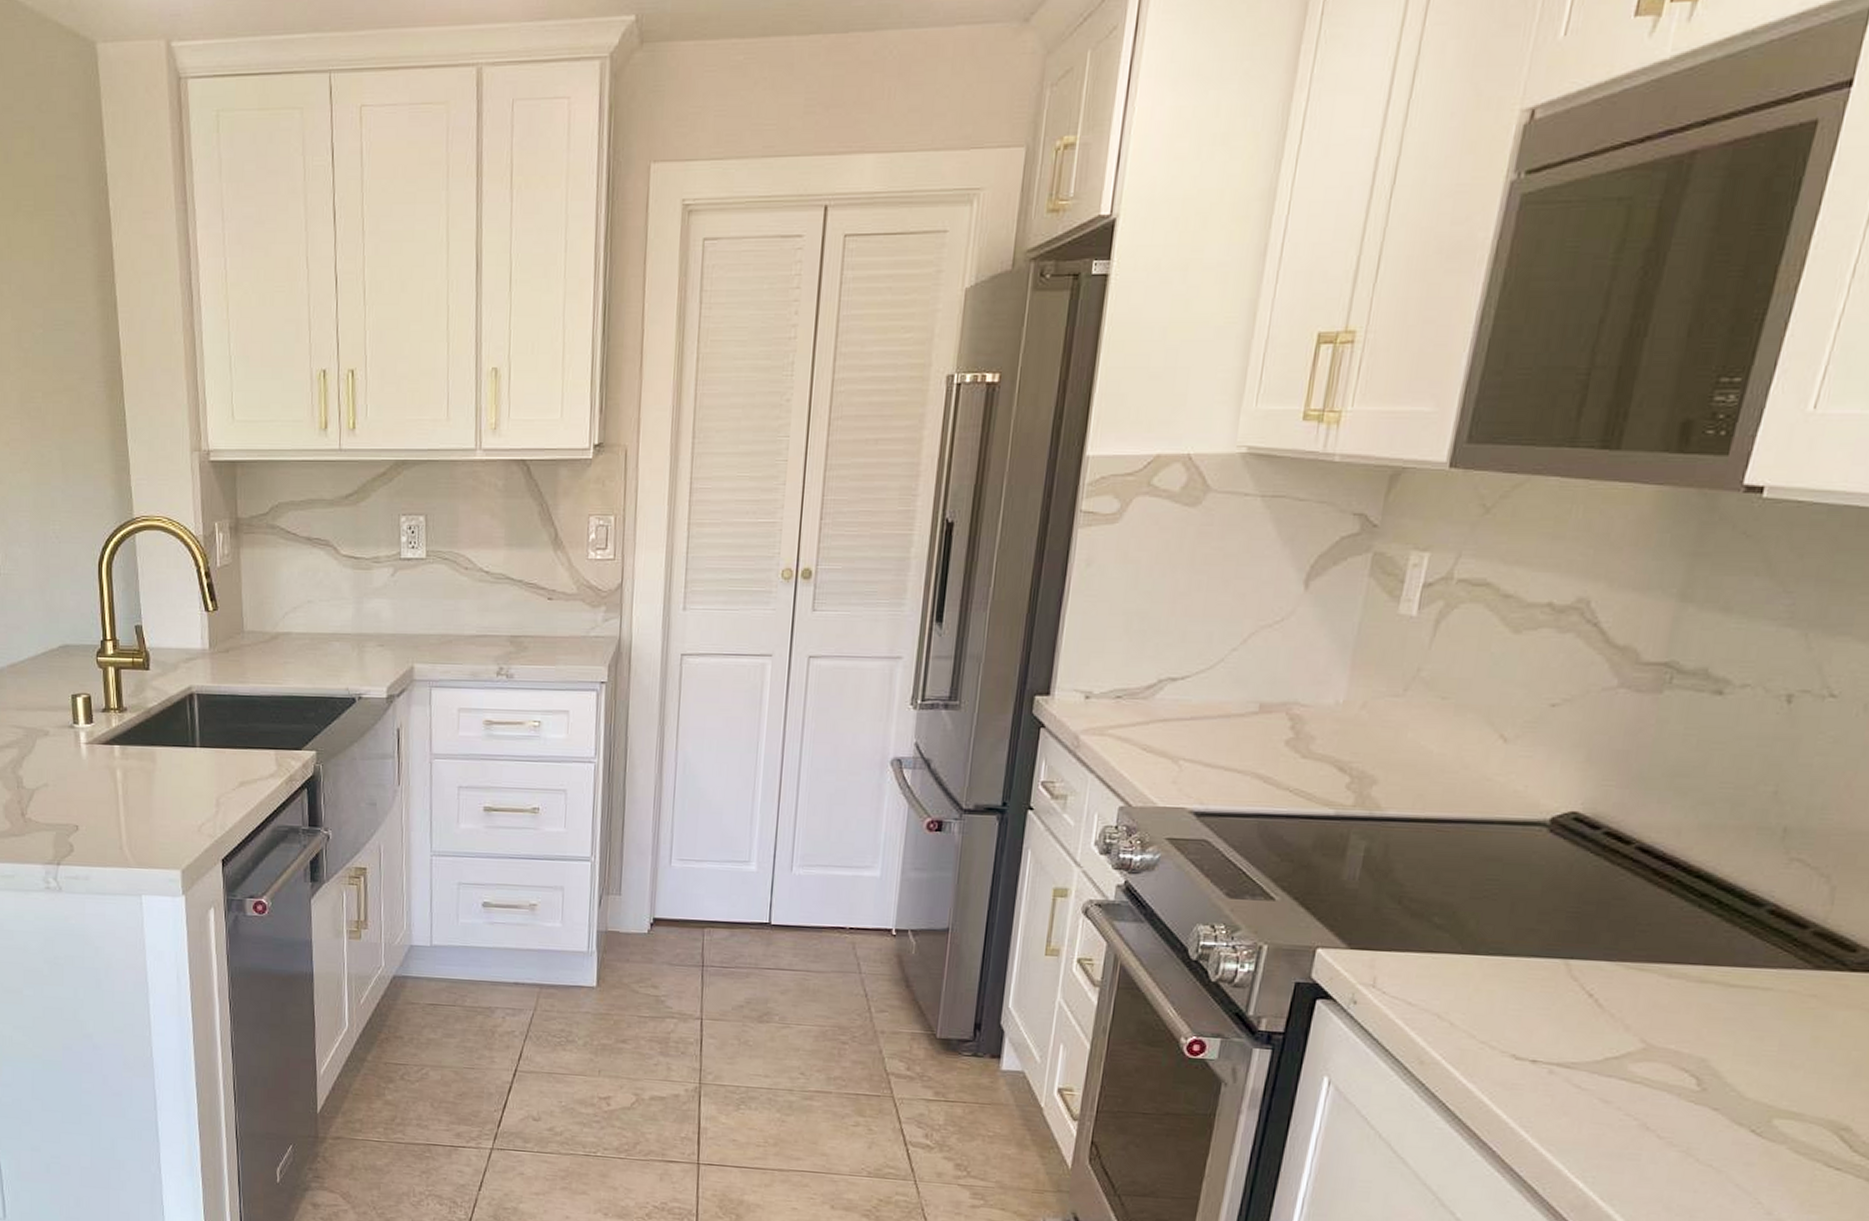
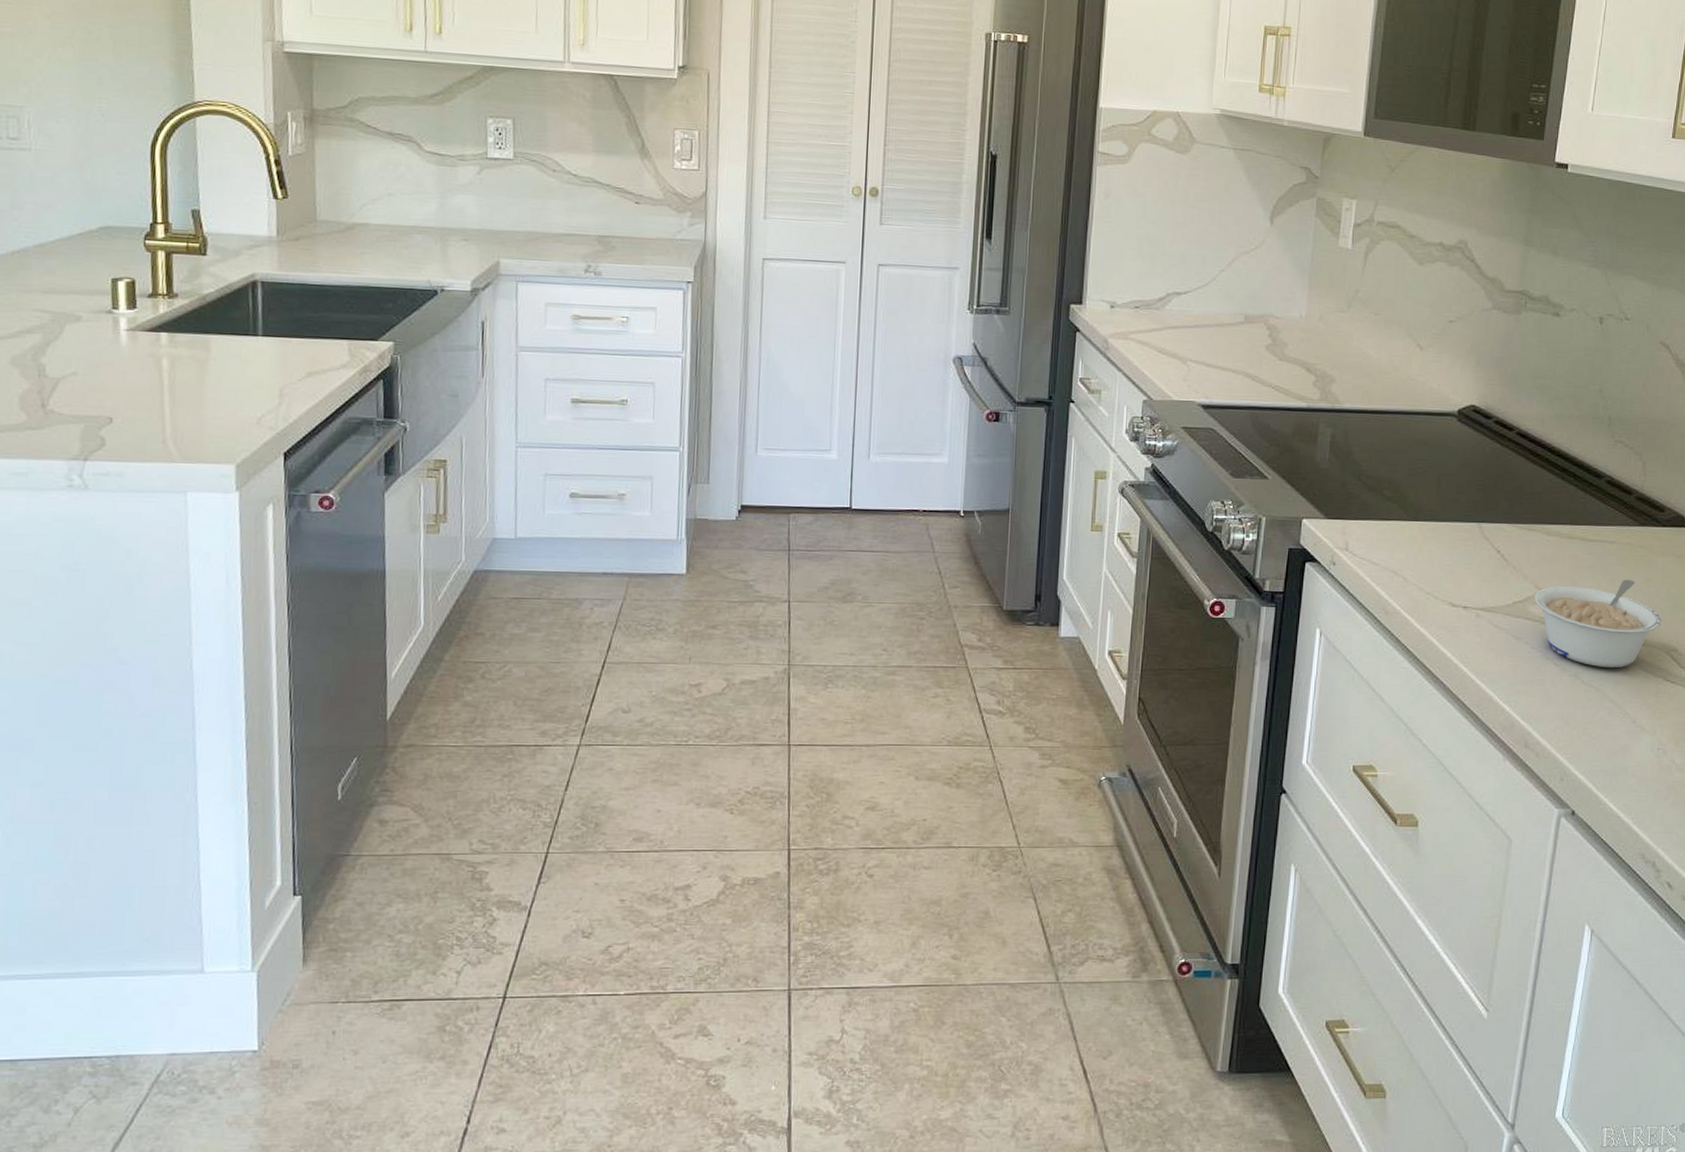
legume: none [1636,1037,1832,1146] -> present [1534,579,1662,667]

